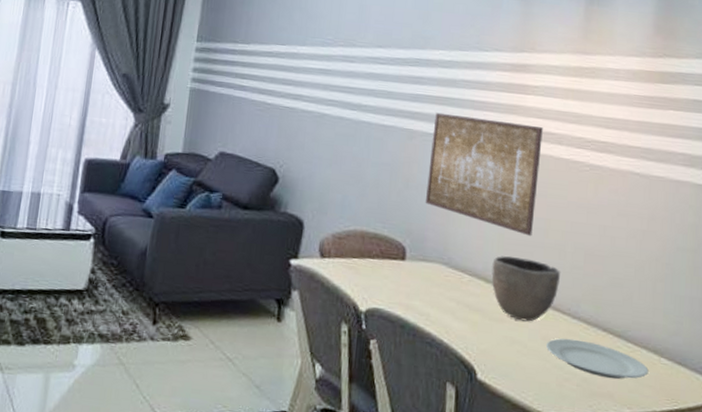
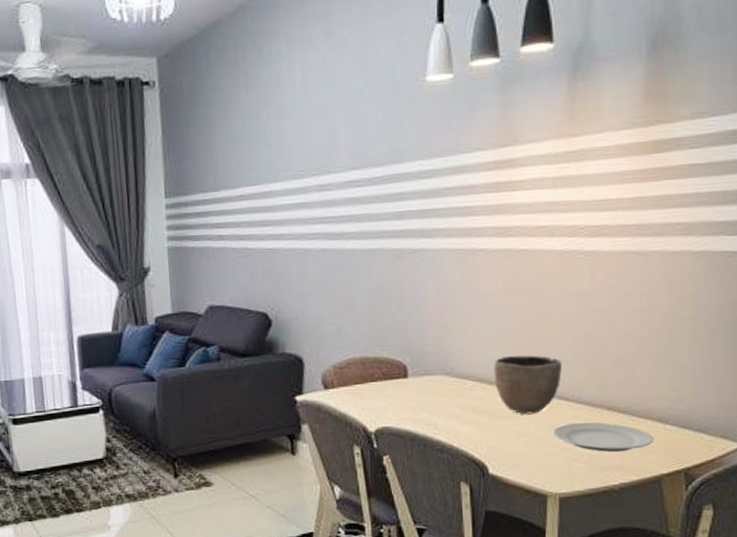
wall art: present [426,112,543,237] -> none [420,221,534,334]

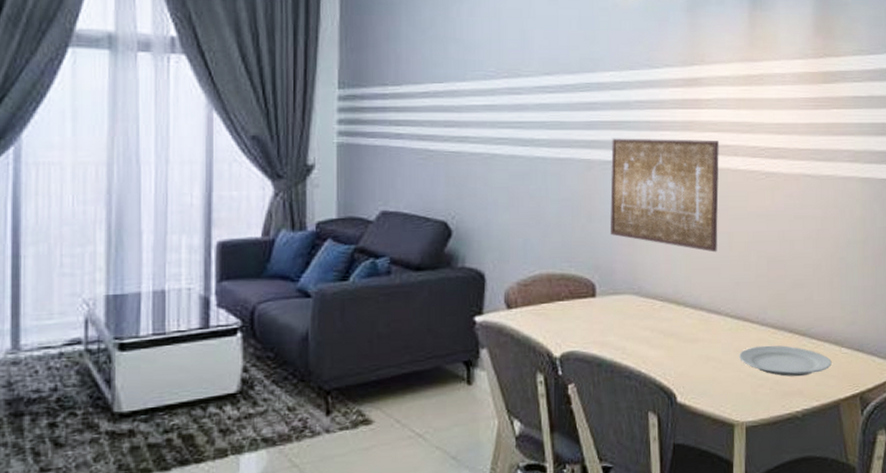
wall art: none [420,221,534,334] -> present [610,138,719,253]
bowl: present [494,355,562,415] -> none [682,275,747,338]

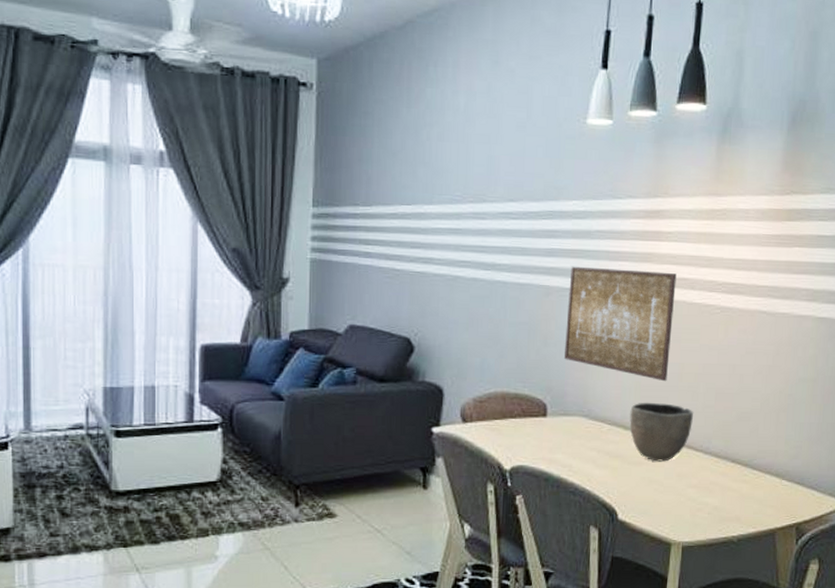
bowl: none [682,275,747,338] -> present [629,402,693,462]
plate: present [738,345,832,377] -> none [680,473,771,504]

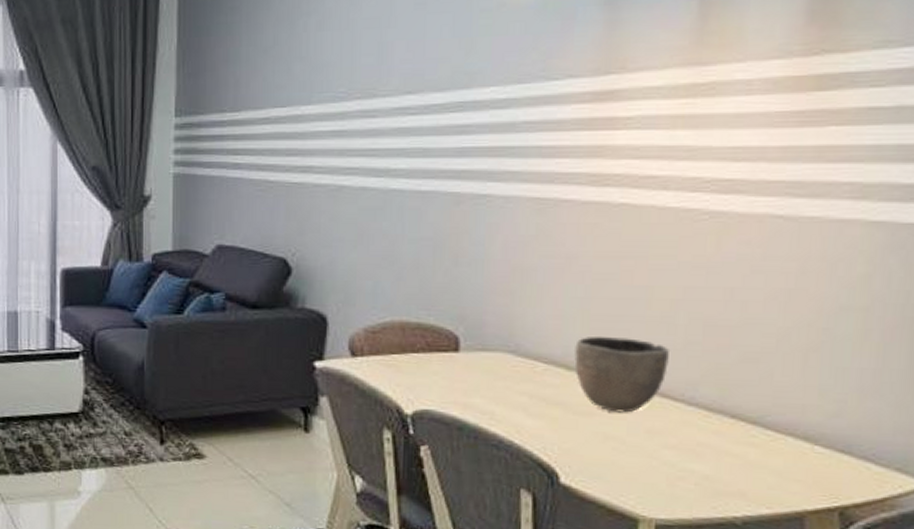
wall art: present [564,266,677,382] -> none [482,167,641,310]

